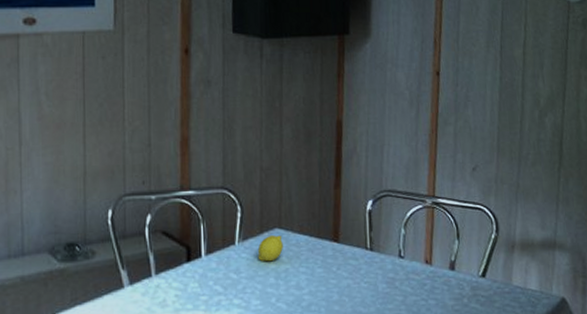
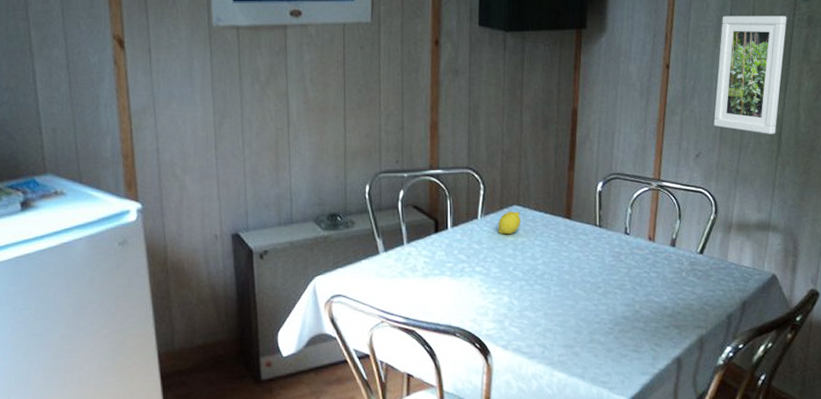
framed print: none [489,19,562,144] -> present [714,16,787,134]

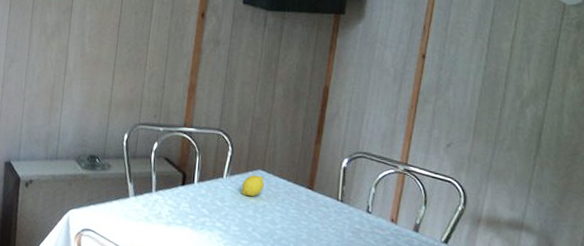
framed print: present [714,16,787,134] -> none [468,14,554,134]

